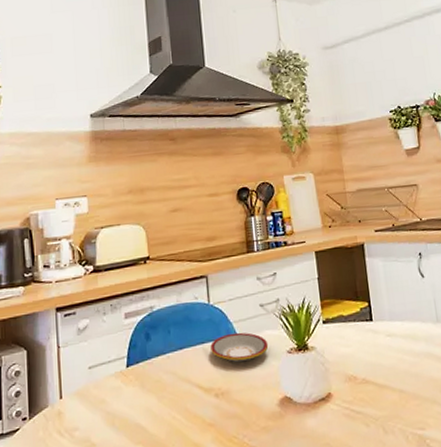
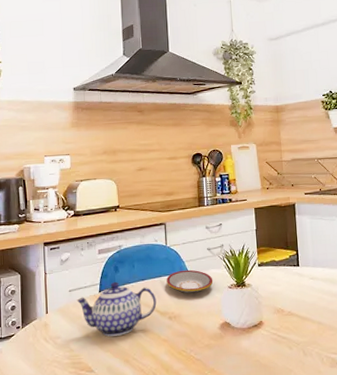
teapot: none [98,353,199,424] -> present [76,282,157,337]

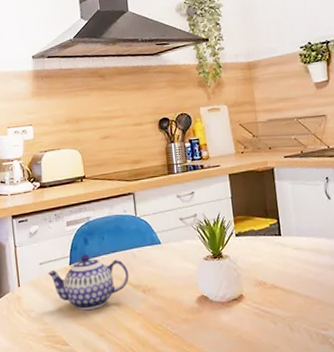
plate: present [166,269,213,294] -> none [138,241,188,266]

